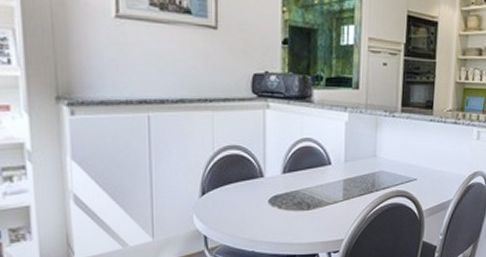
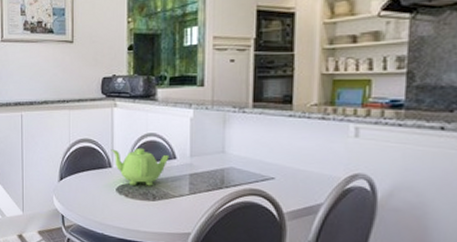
teapot: none [262,154,325,195] -> present [111,147,169,186]

